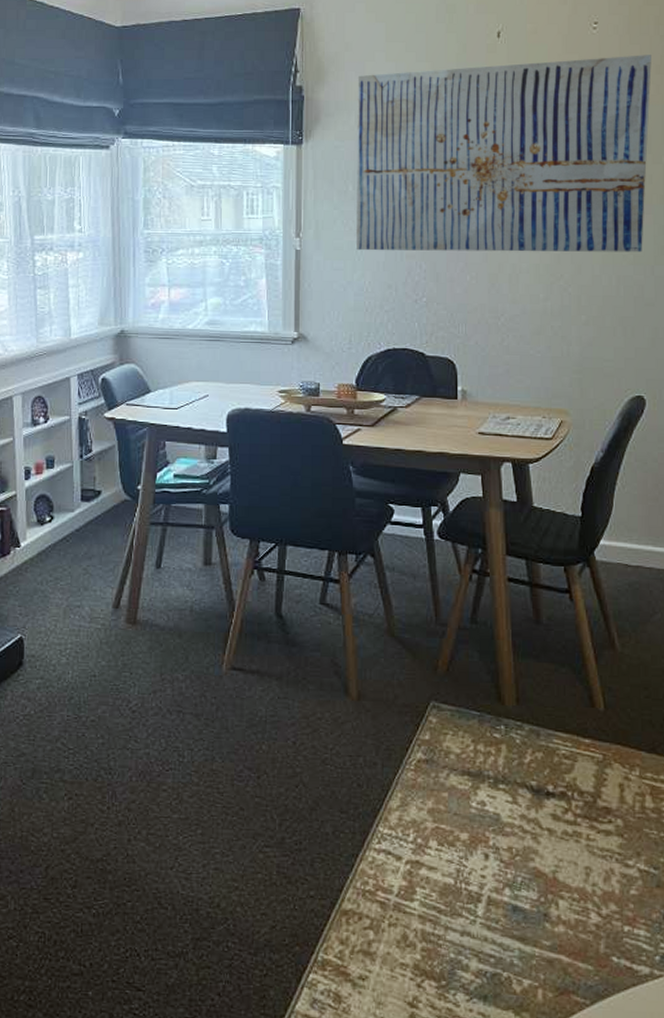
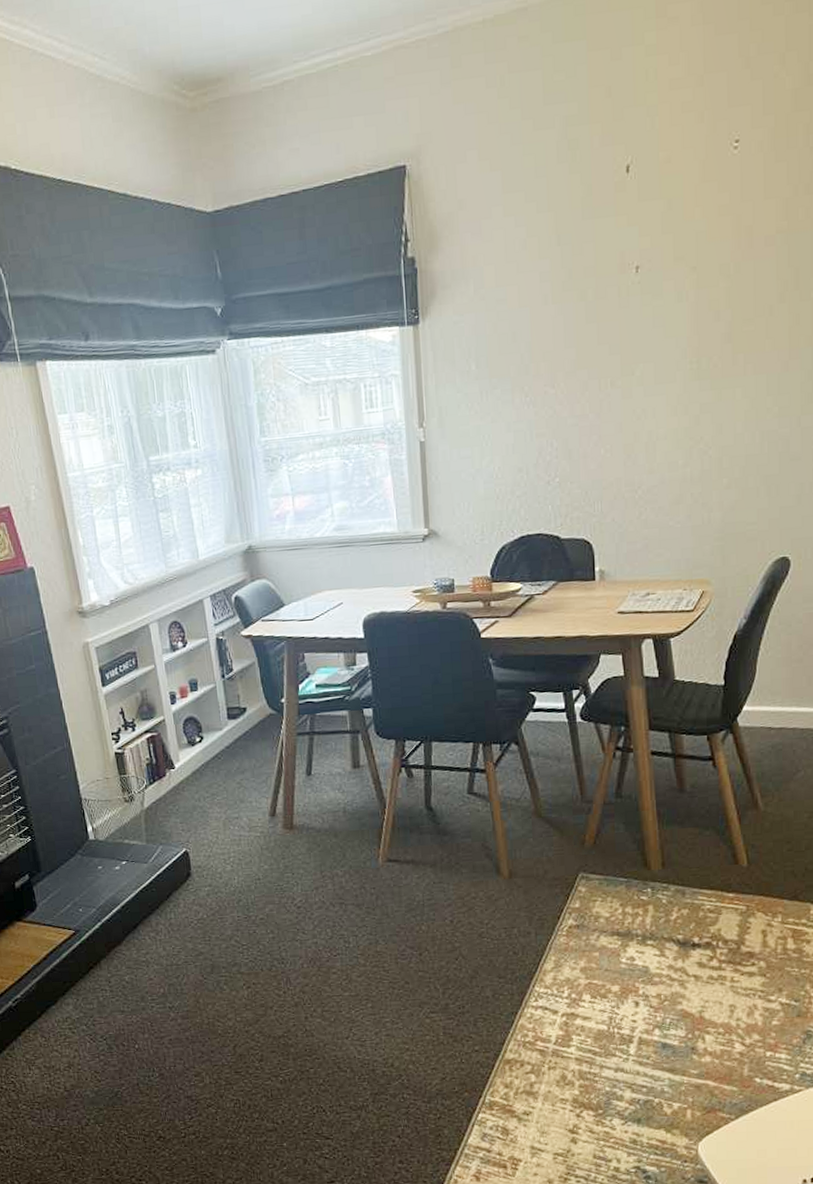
wall art: present [355,55,652,253] -> none [474,172,800,435]

